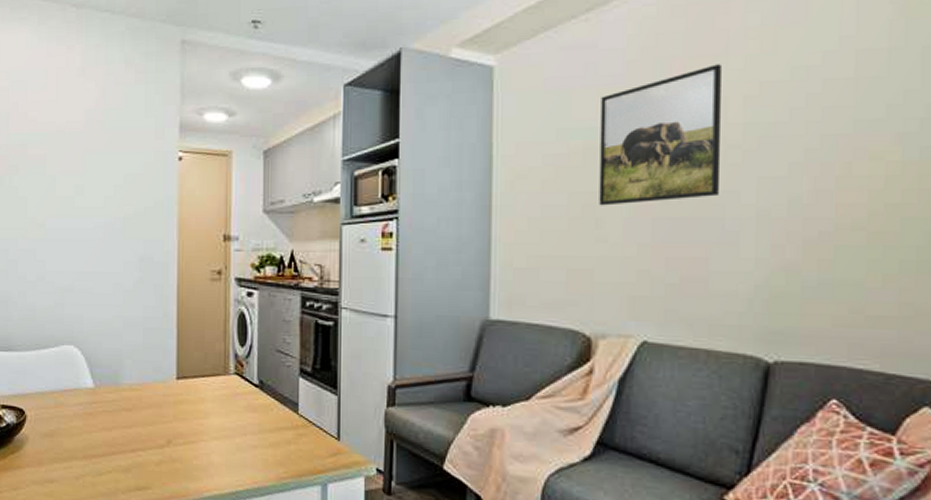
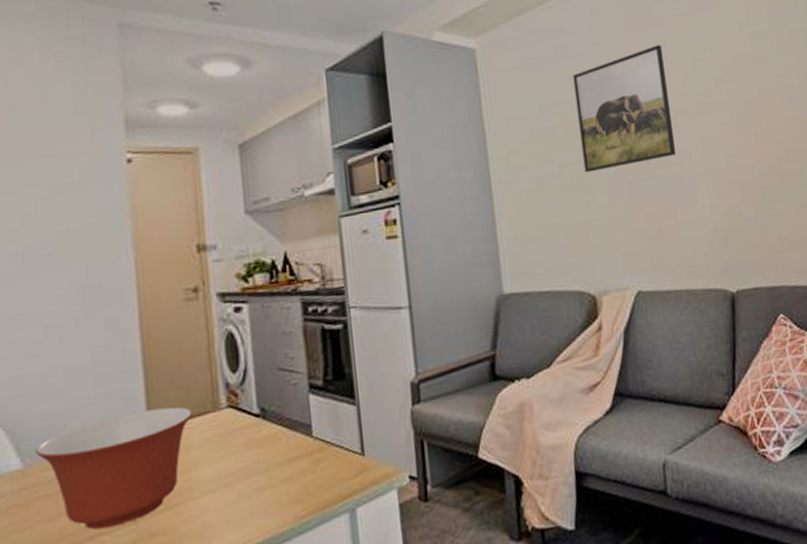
mixing bowl: none [102,362,209,447] -> present [35,406,193,530]

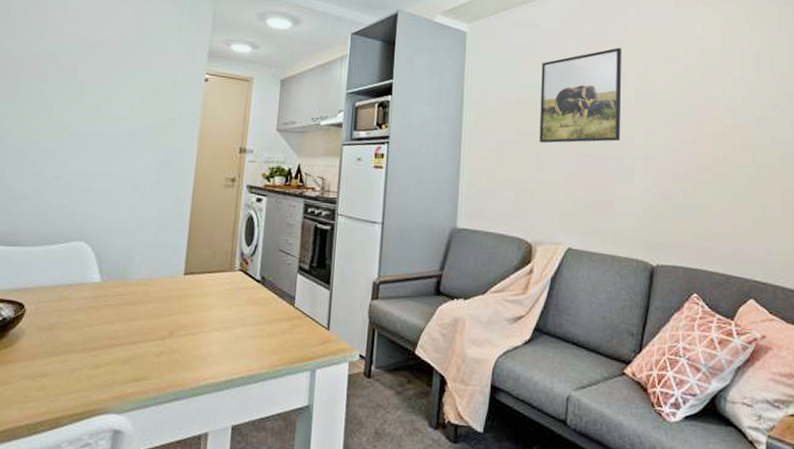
mixing bowl: present [35,406,193,530] -> none [110,259,215,339]

